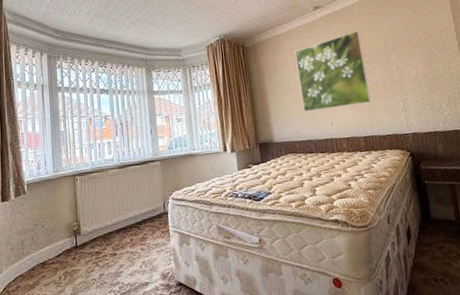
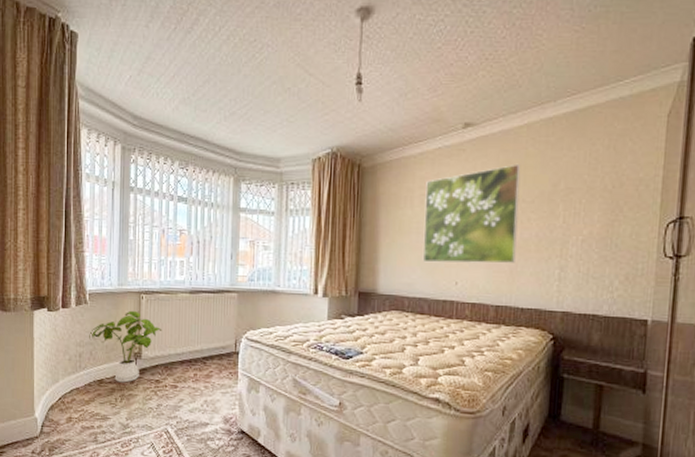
house plant: none [30,192,98,261] -> present [89,310,163,383]

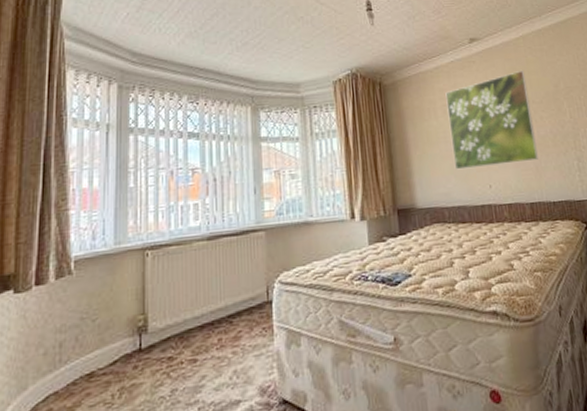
house plant: present [89,310,163,383] -> none [74,272,175,371]

